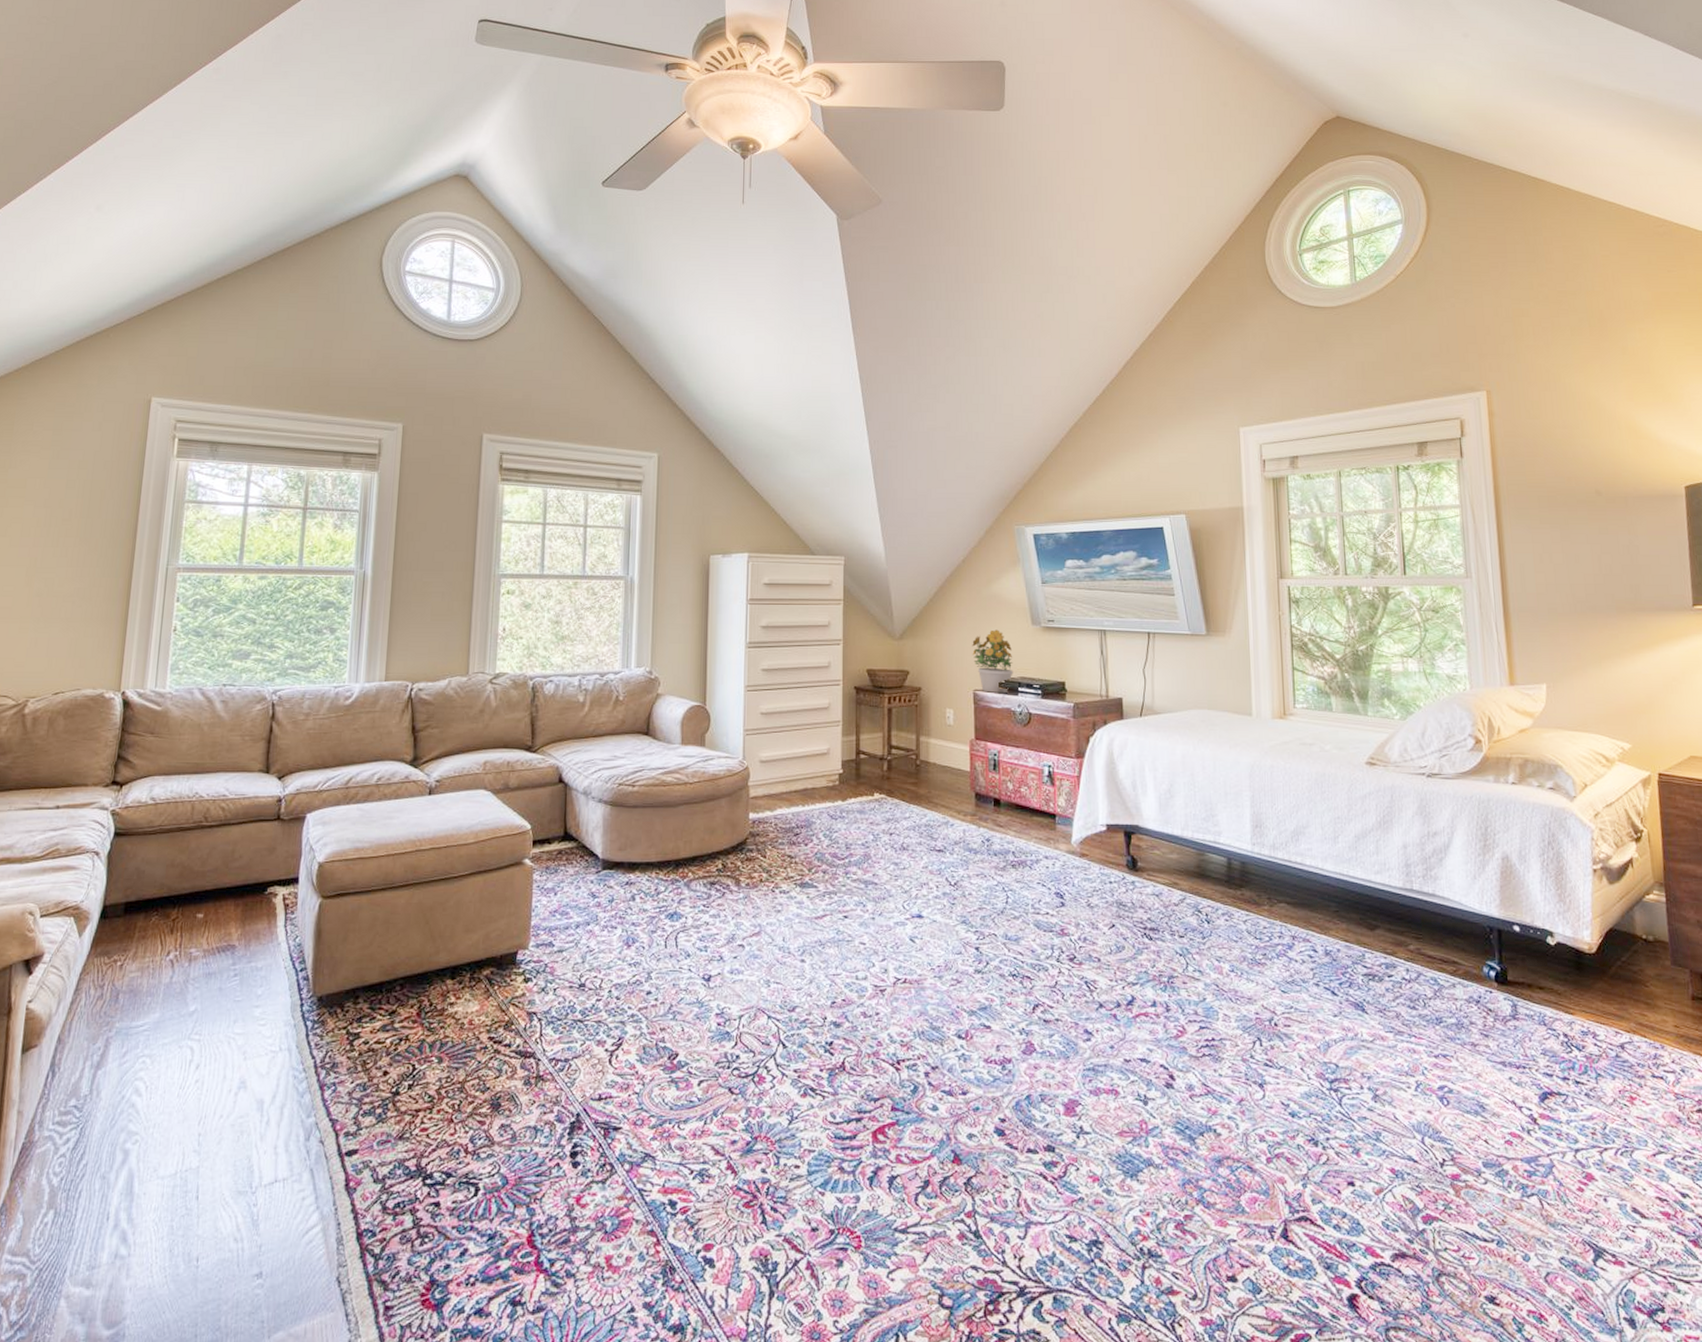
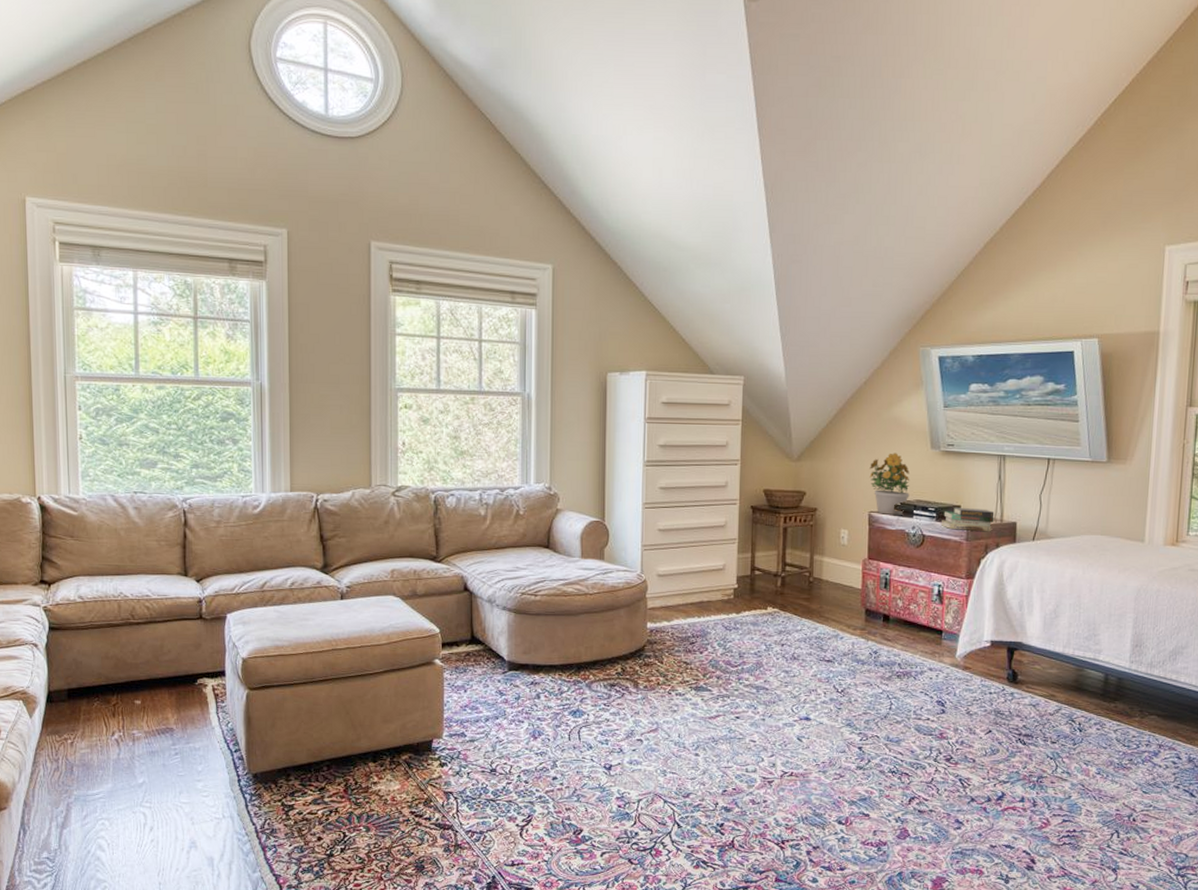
books: none [1046,683,1100,709] -> present [940,507,995,532]

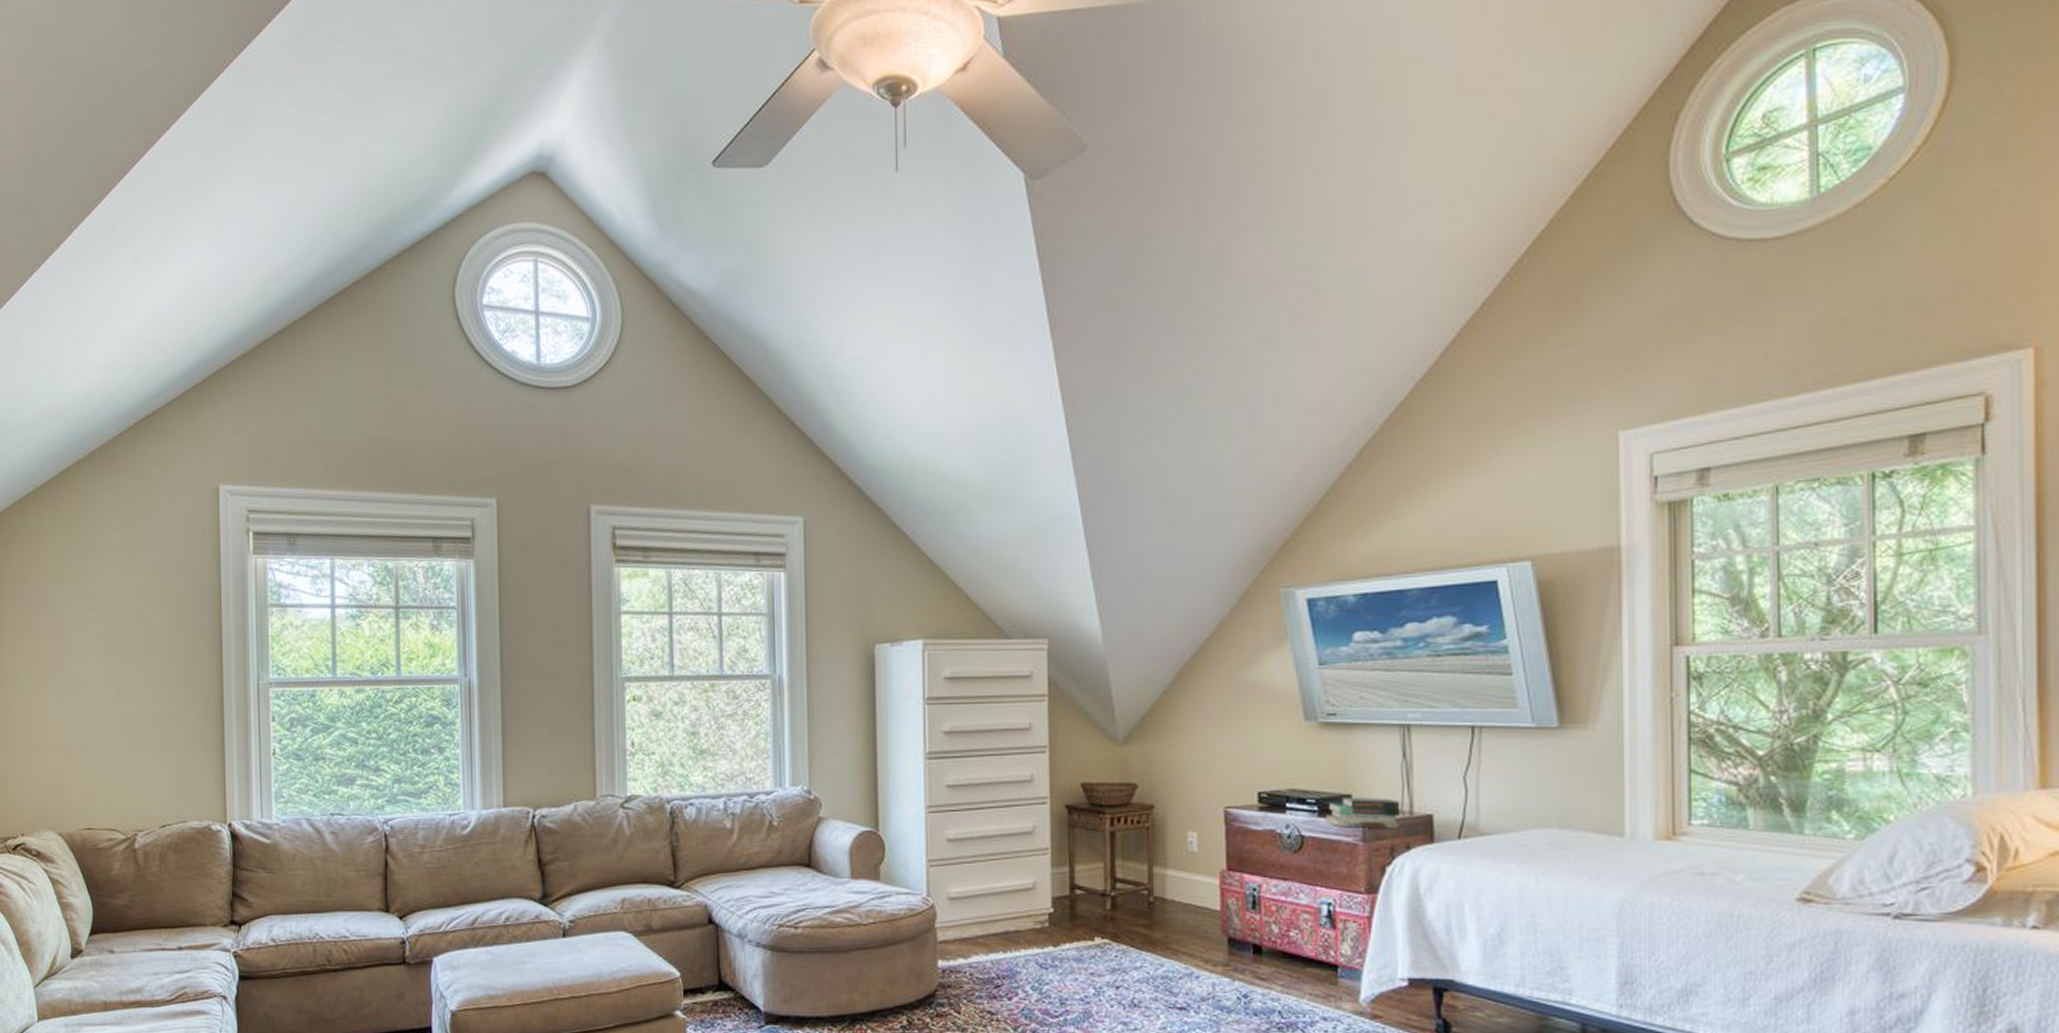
flowerpot: present [869,453,910,515] -> none [1222,728,1279,810]

